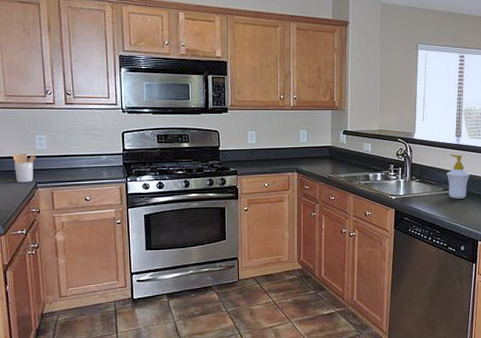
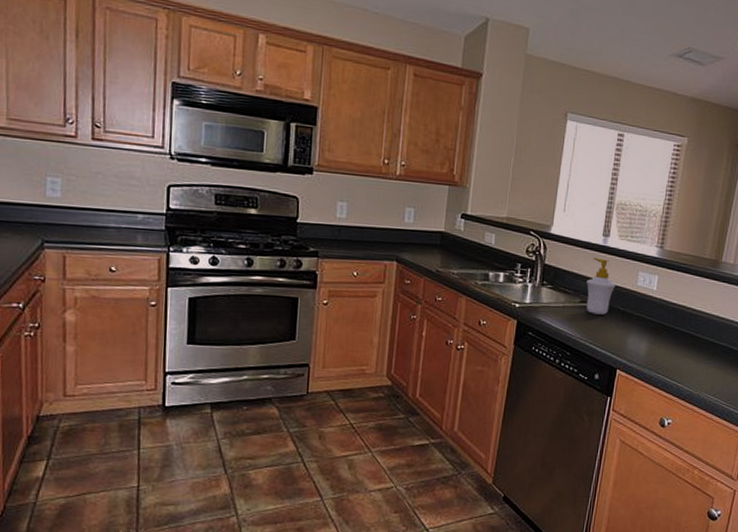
utensil holder: present [12,153,36,182] -> none [12,199,46,240]

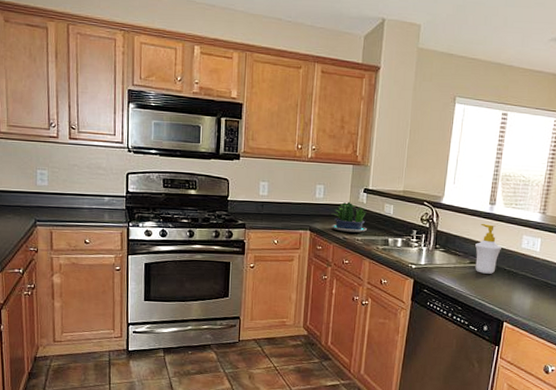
potted plant: none [421,228,464,265] -> present [331,201,367,233]

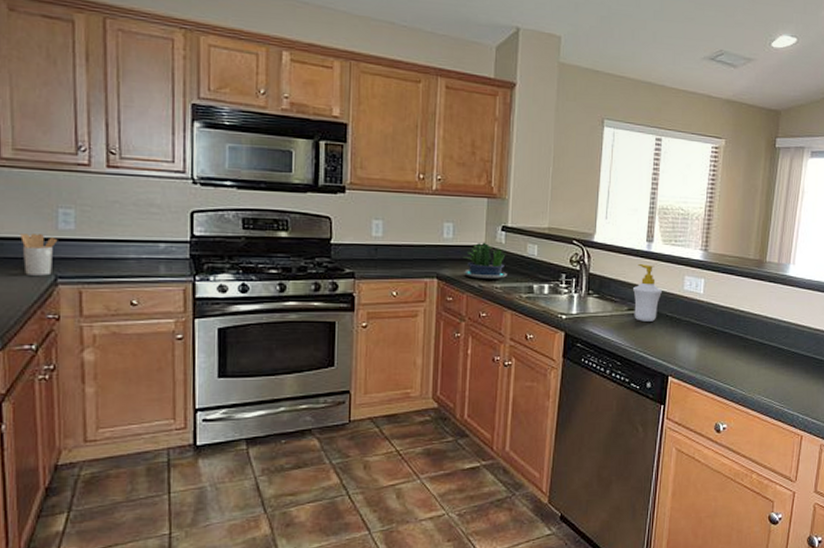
utensil holder: none [12,188,37,219] -> present [20,233,58,276]

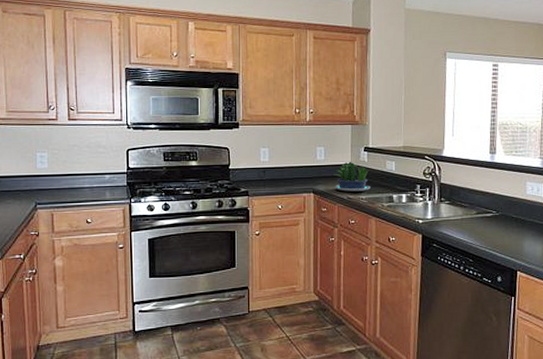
utensil holder: present [20,233,58,276] -> none [12,172,37,203]
soap bottle: present [633,263,662,322] -> none [480,172,506,223]

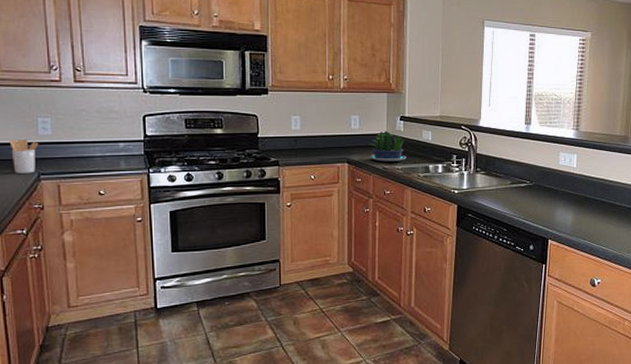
utensil holder: none [12,172,37,203] -> present [9,139,39,173]

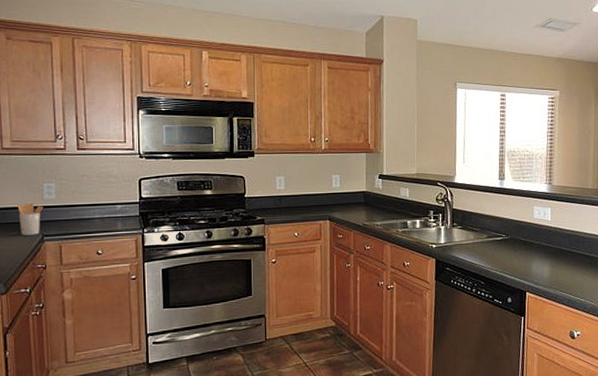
potted plant: present [369,130,406,162] -> none [349,188,385,219]

